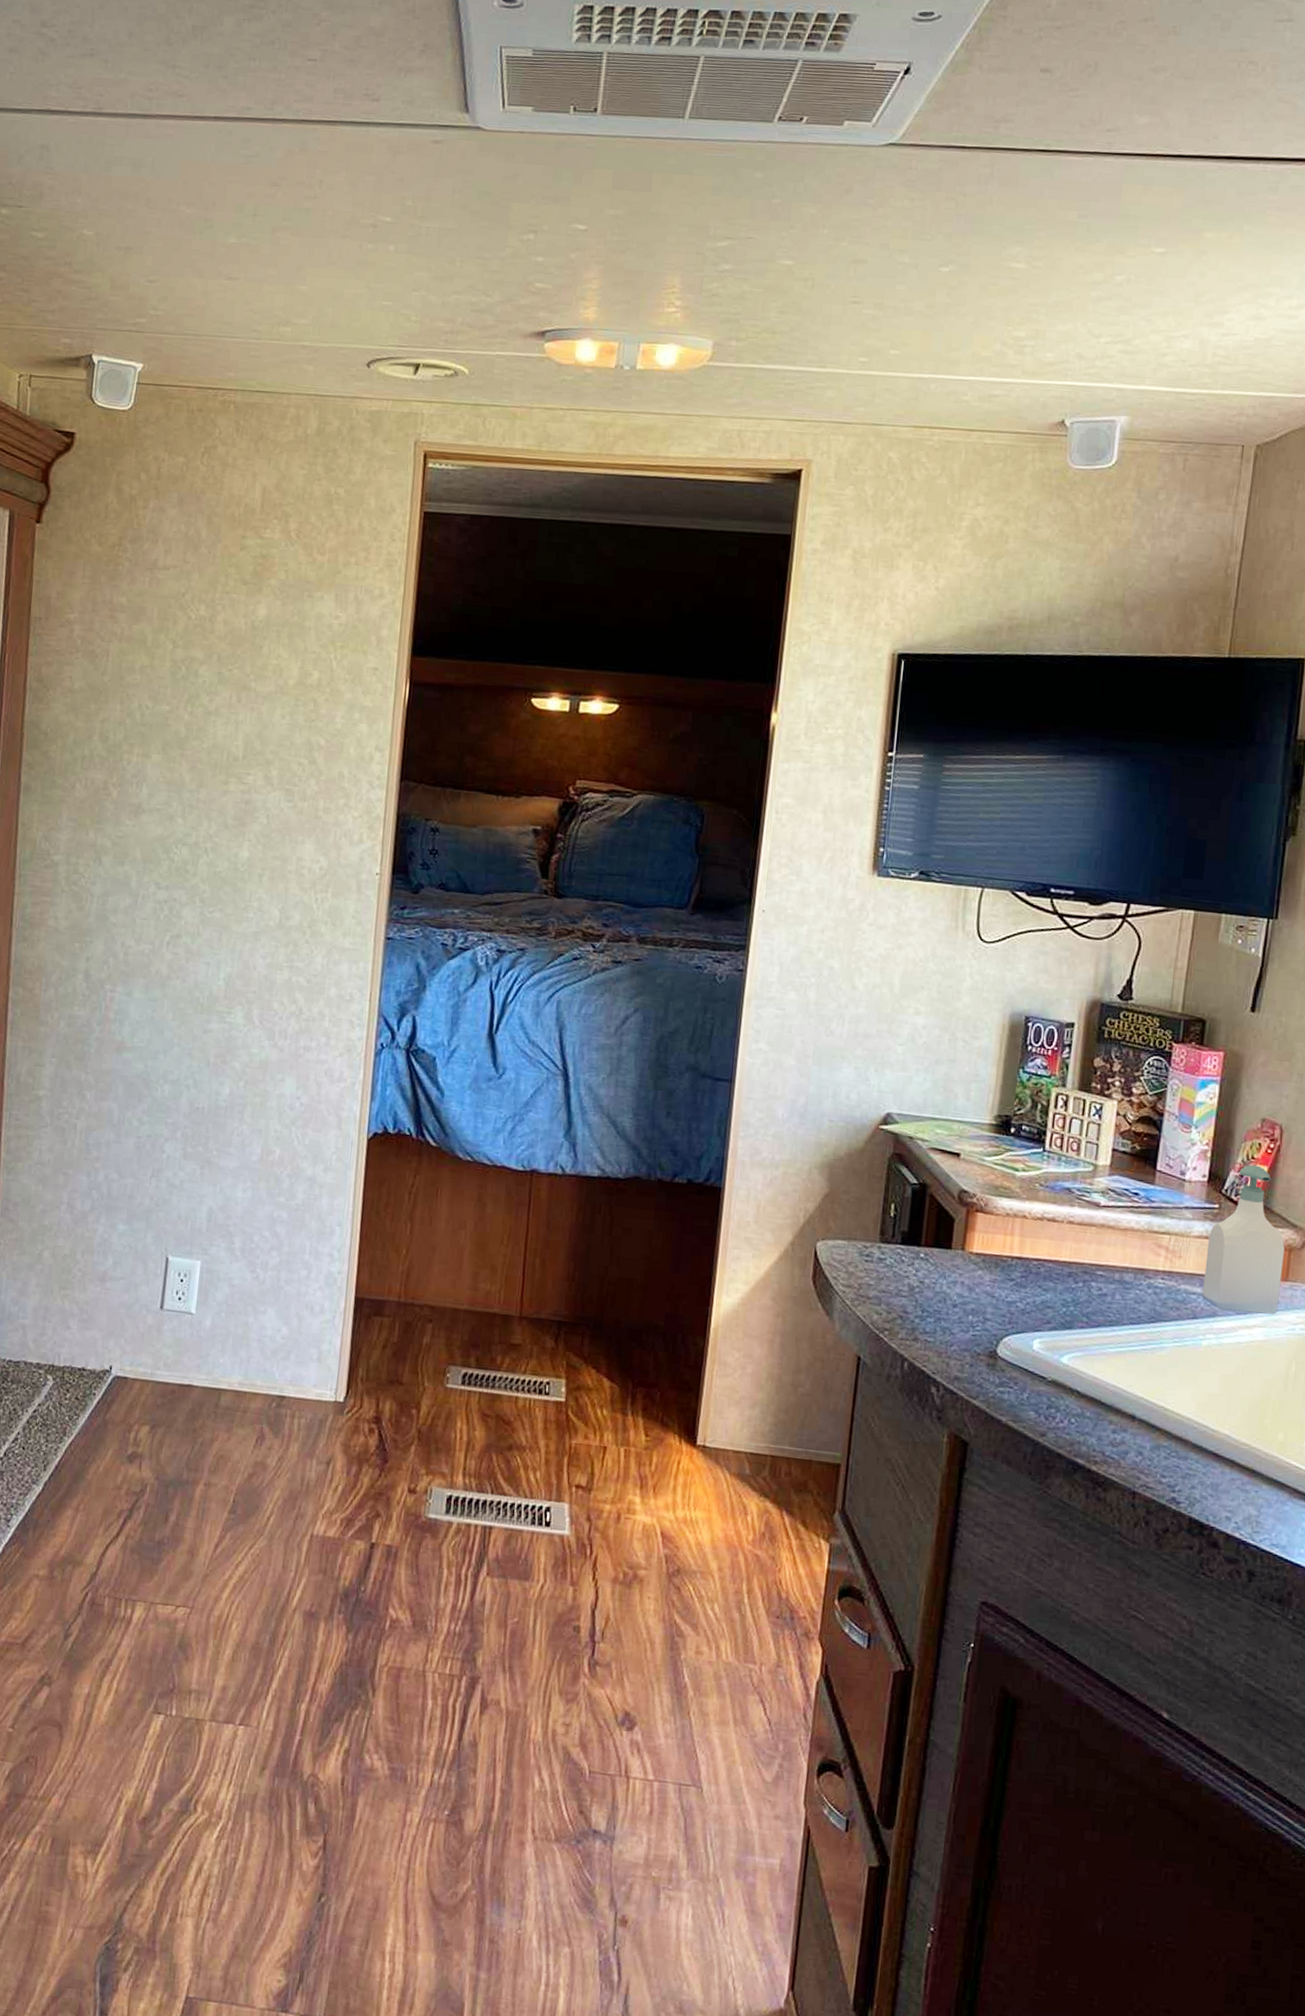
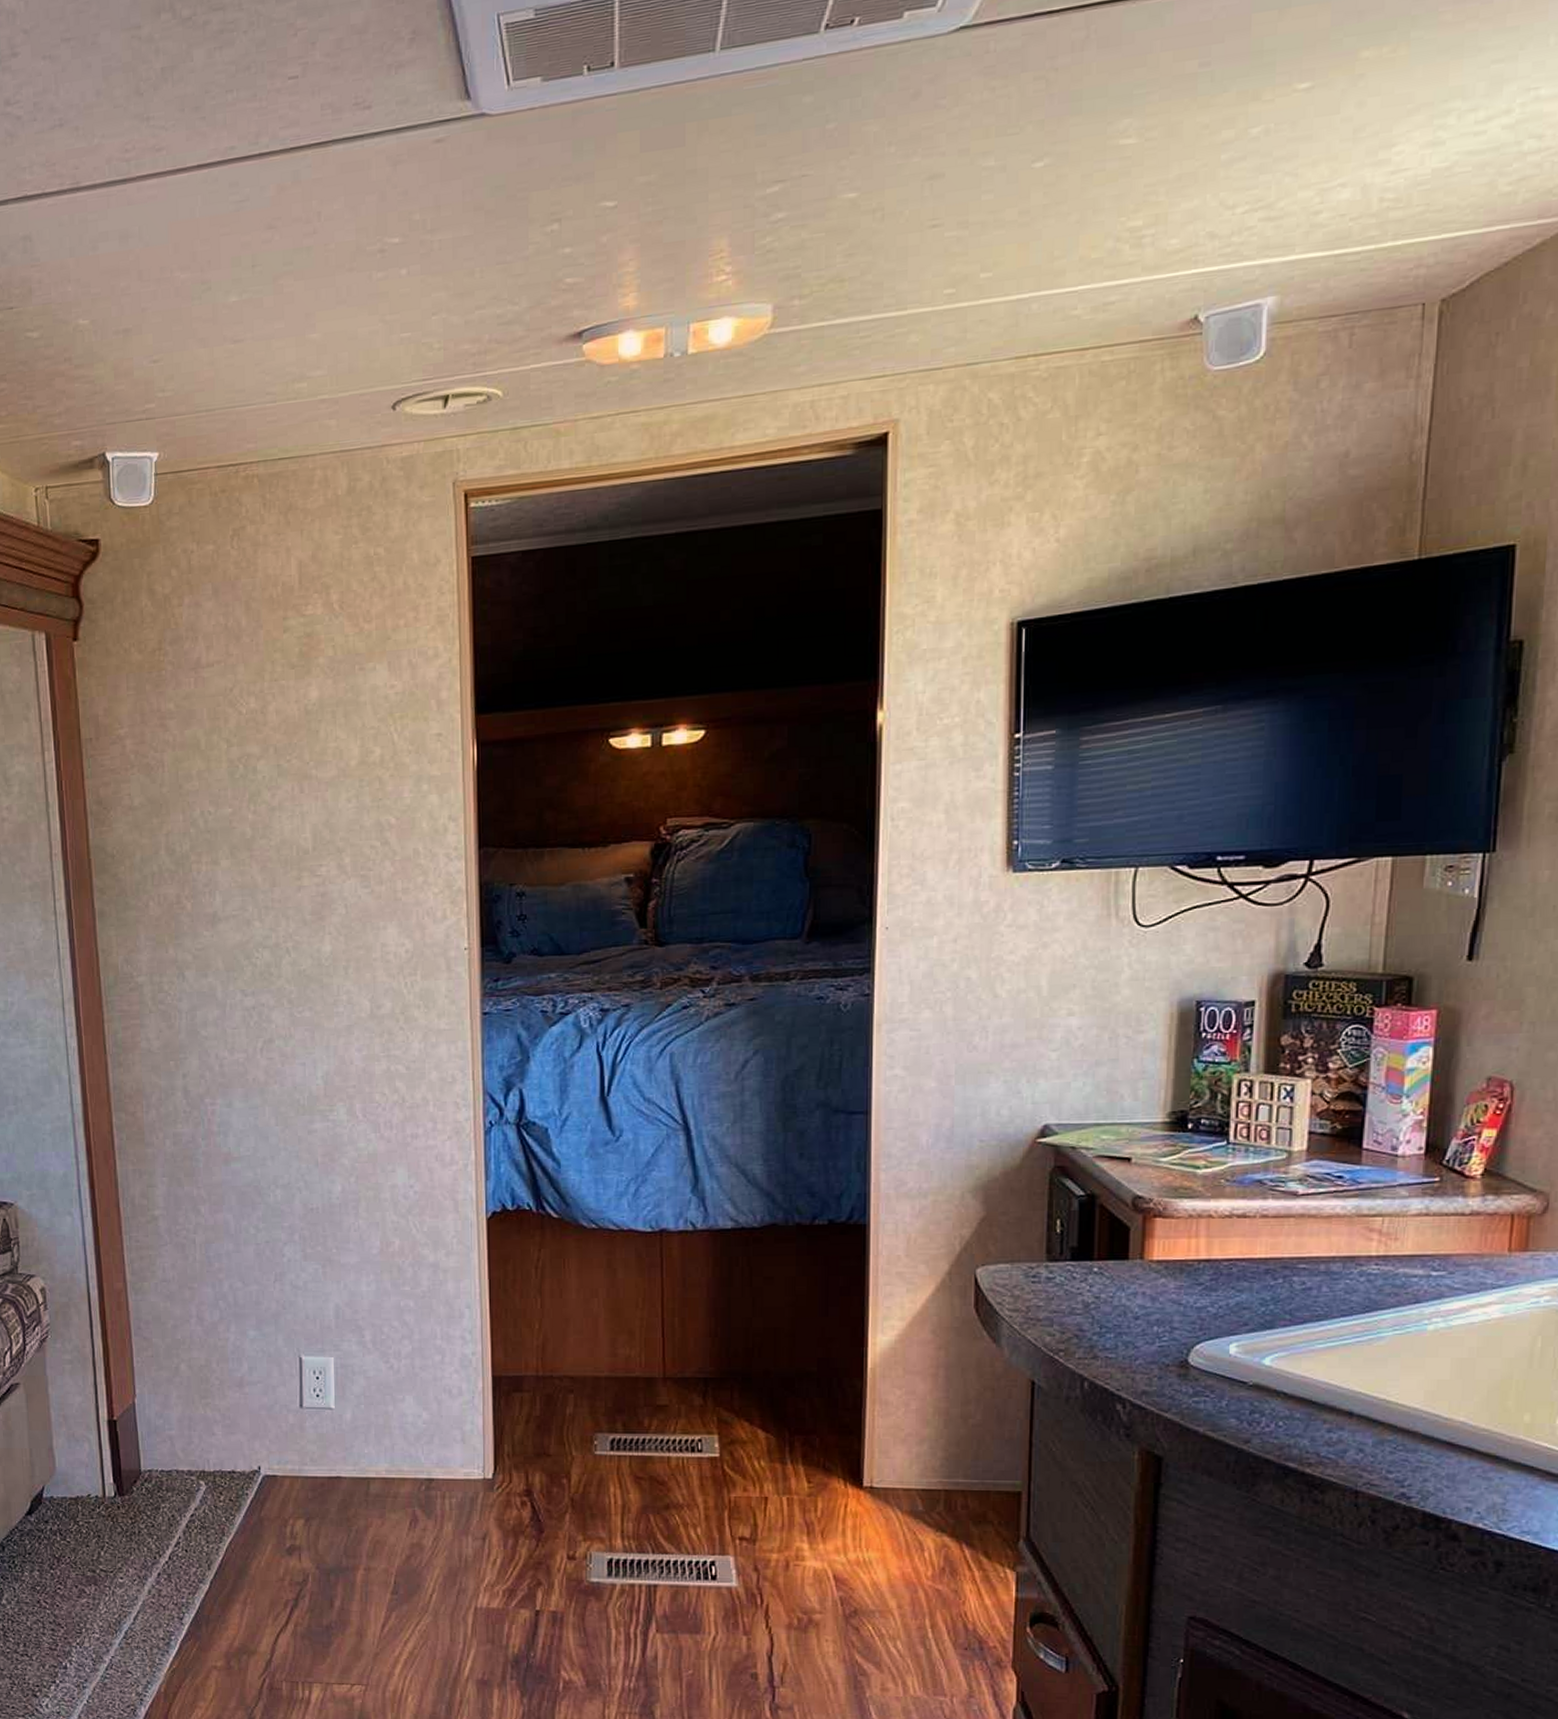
soap bottle: present [1202,1164,1285,1315] -> none [1425,1129,1523,1291]

